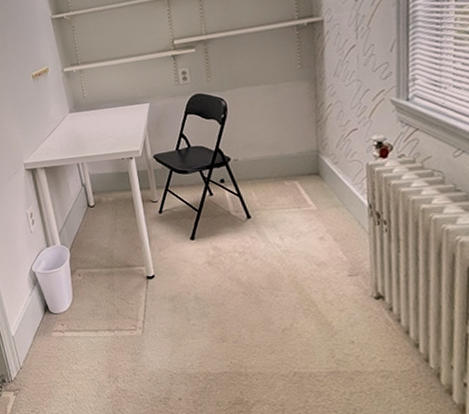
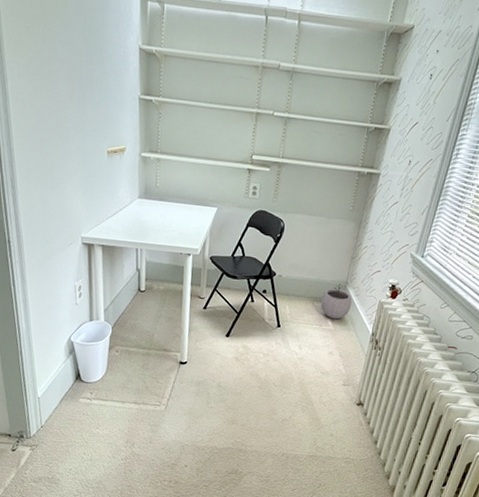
plant pot: none [291,154,332,197] -> present [320,284,352,320]

